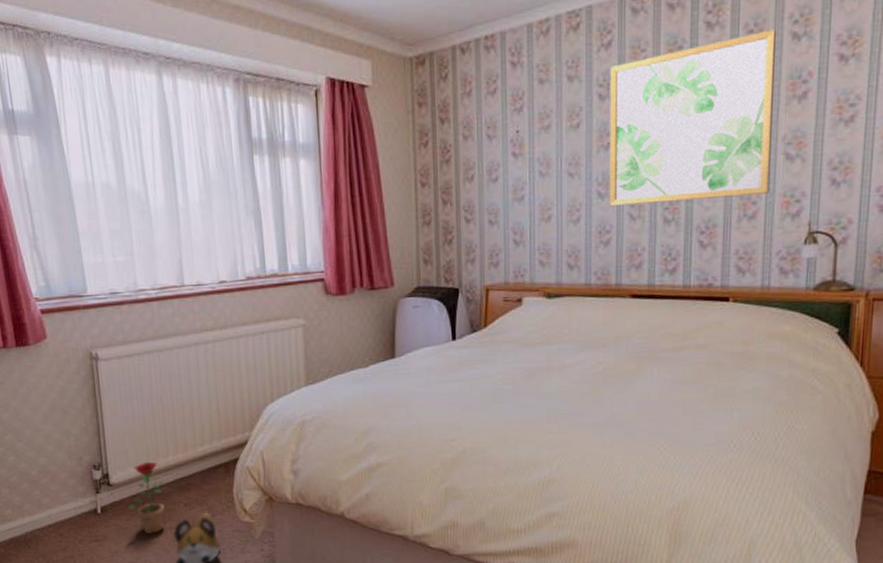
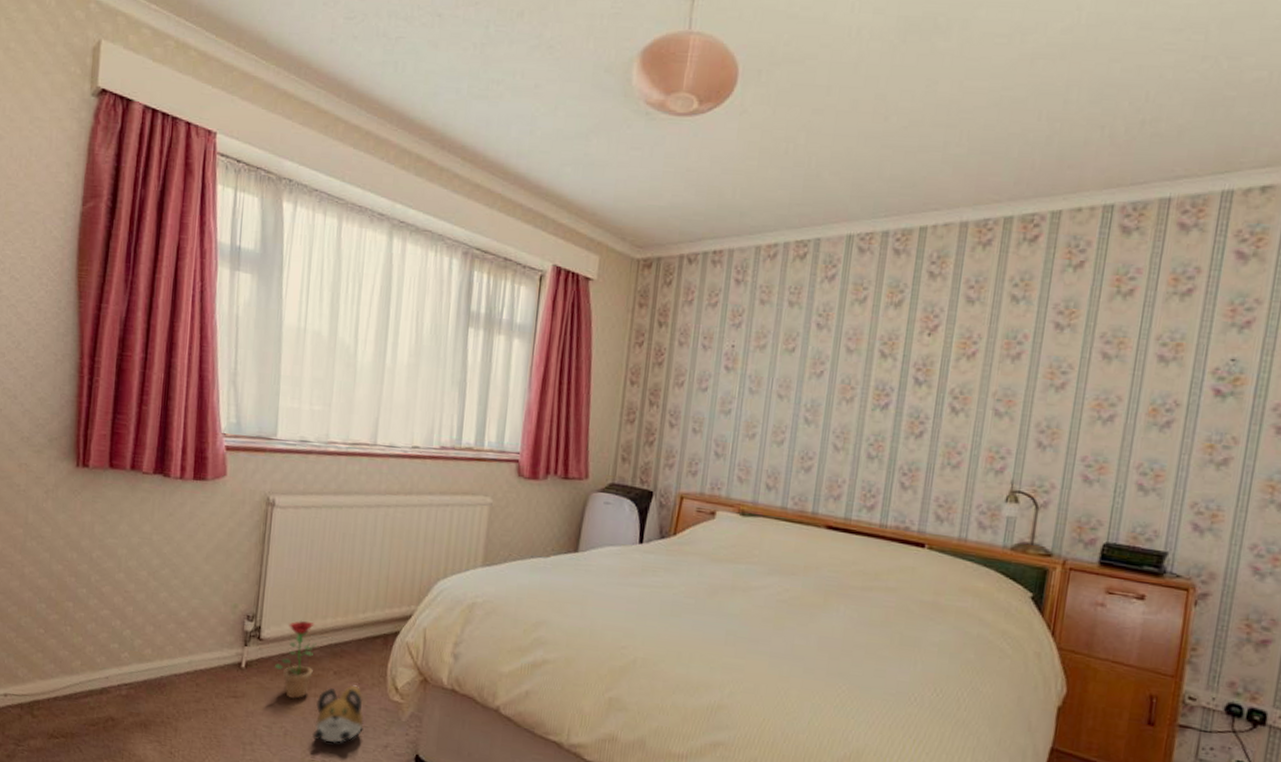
wall art: present [609,29,776,207] -> none [815,288,996,446]

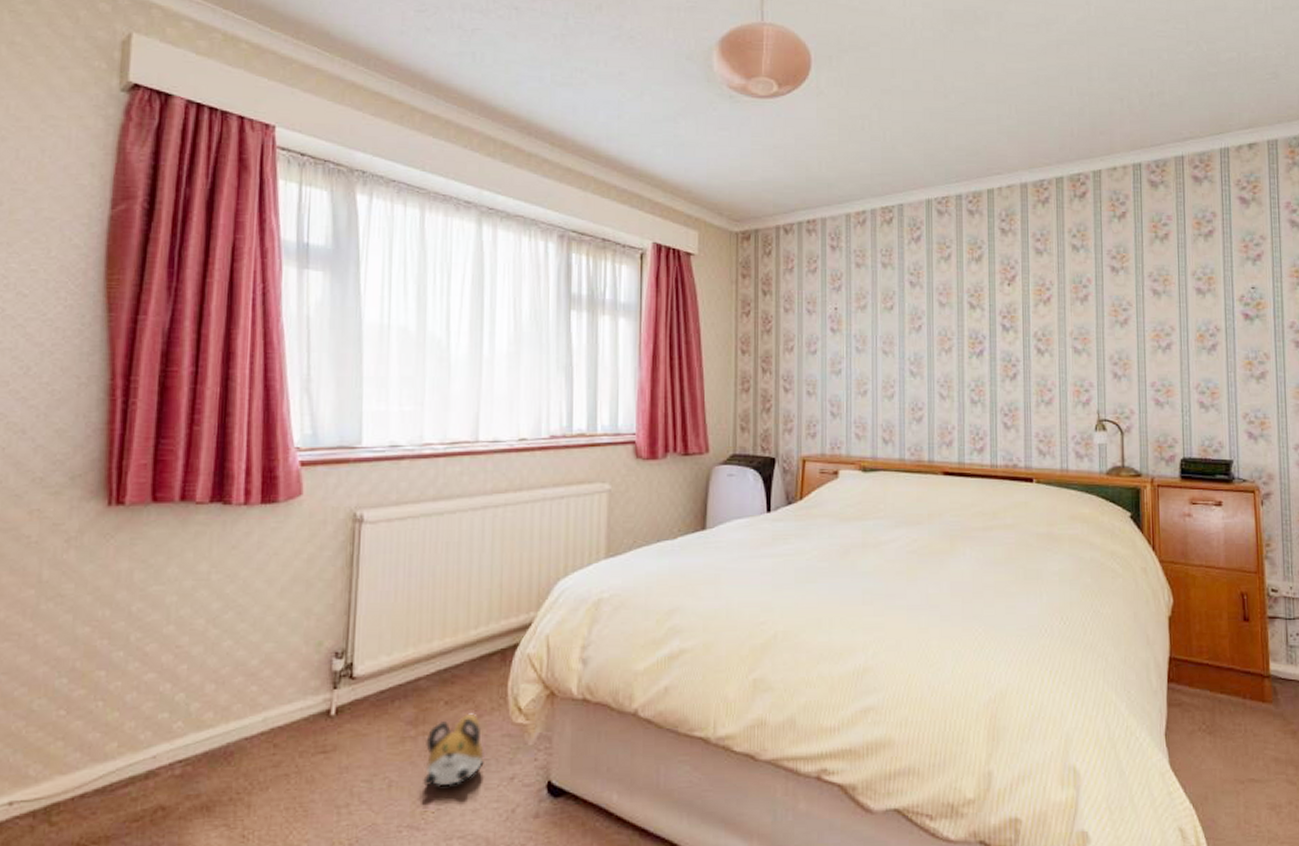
decorative plant: present [275,620,317,700] -> none [373,647,422,743]

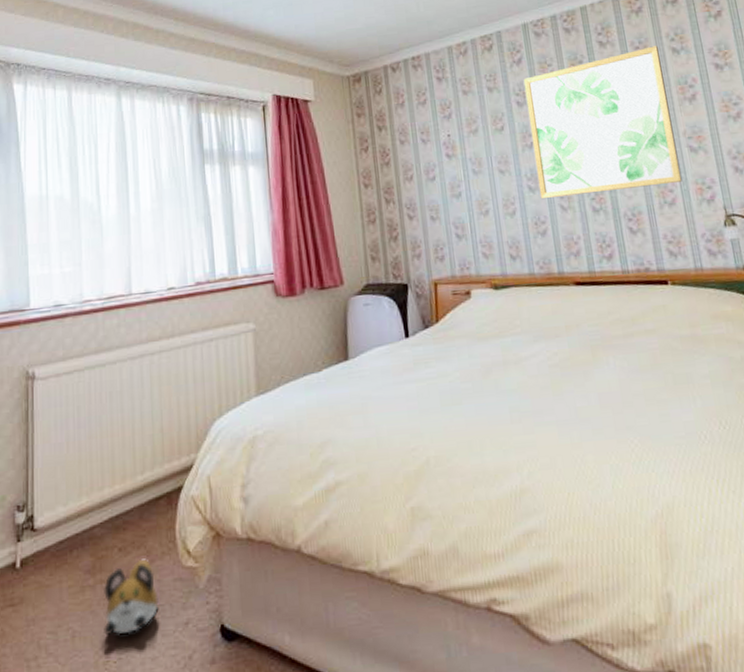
wall art: none [919,240,1062,385] -> present [523,46,682,199]

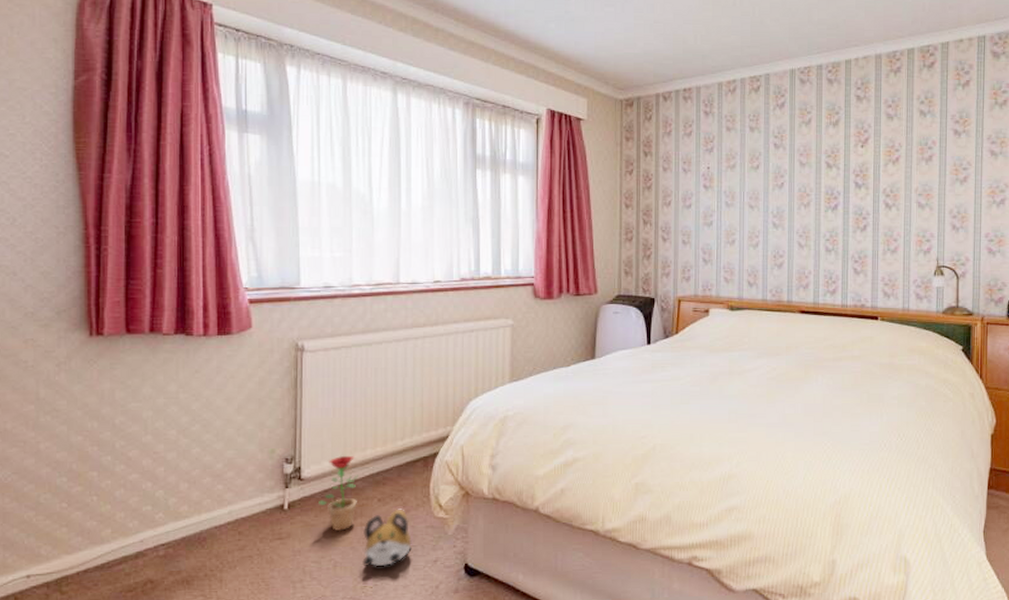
decorative plant: none [53,496,96,593] -> present [319,455,358,532]
wall art: present [523,46,682,199] -> none [782,106,908,236]

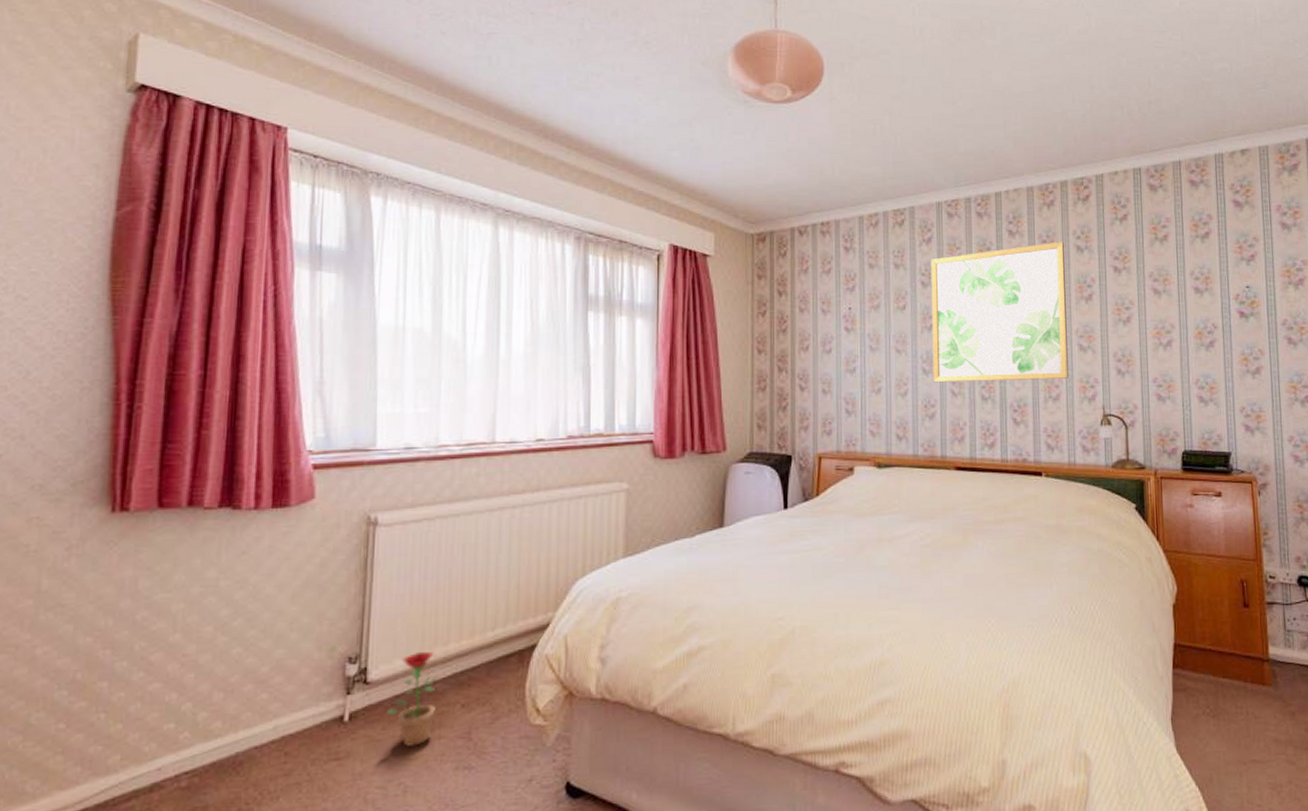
plush toy: present [362,509,412,566] -> none [439,715,502,790]
wall art: none [782,106,908,236] -> present [930,241,1068,383]

